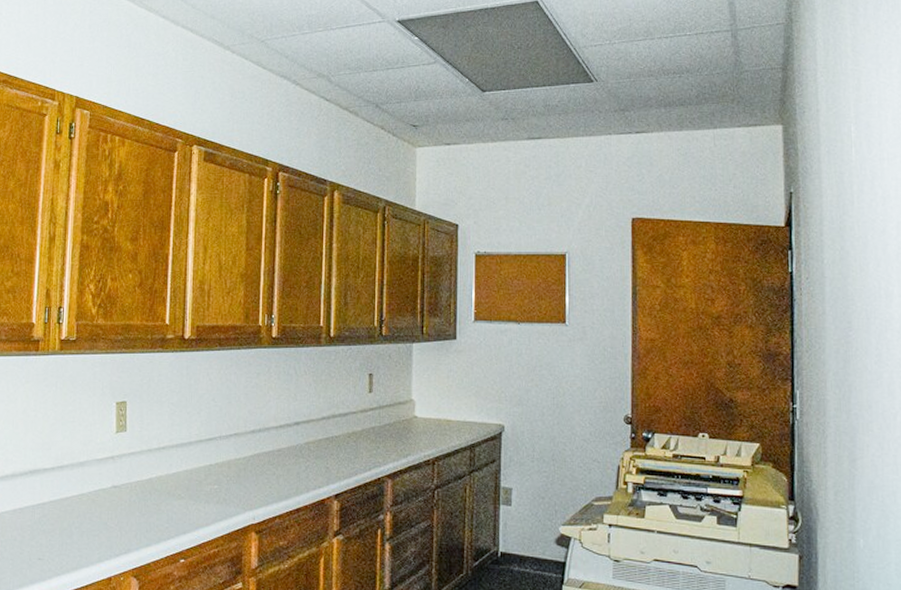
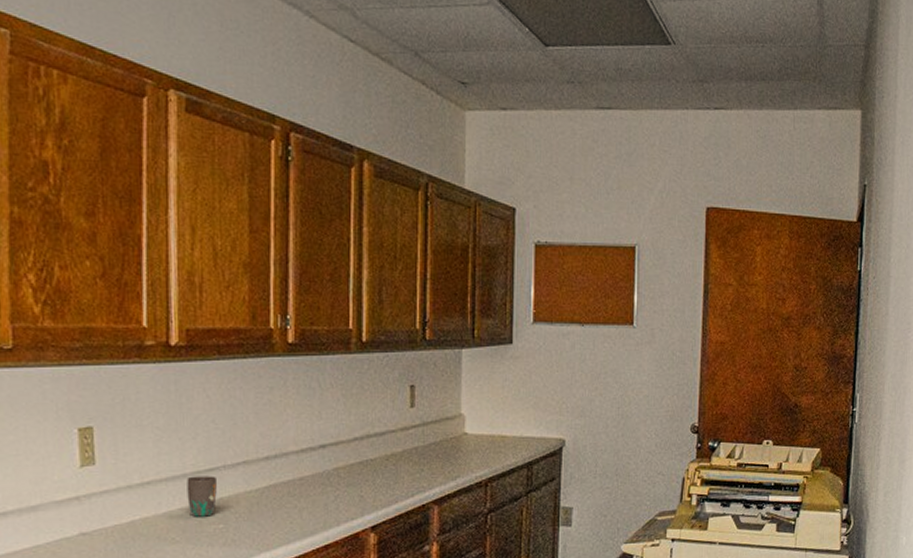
mug: none [191,444,214,478] -> present [187,476,217,517]

